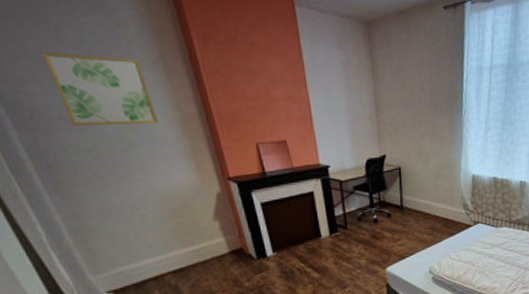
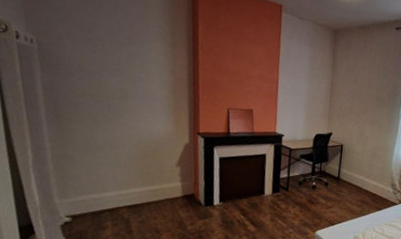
wall art: present [43,51,158,127] -> none [82,18,155,82]

